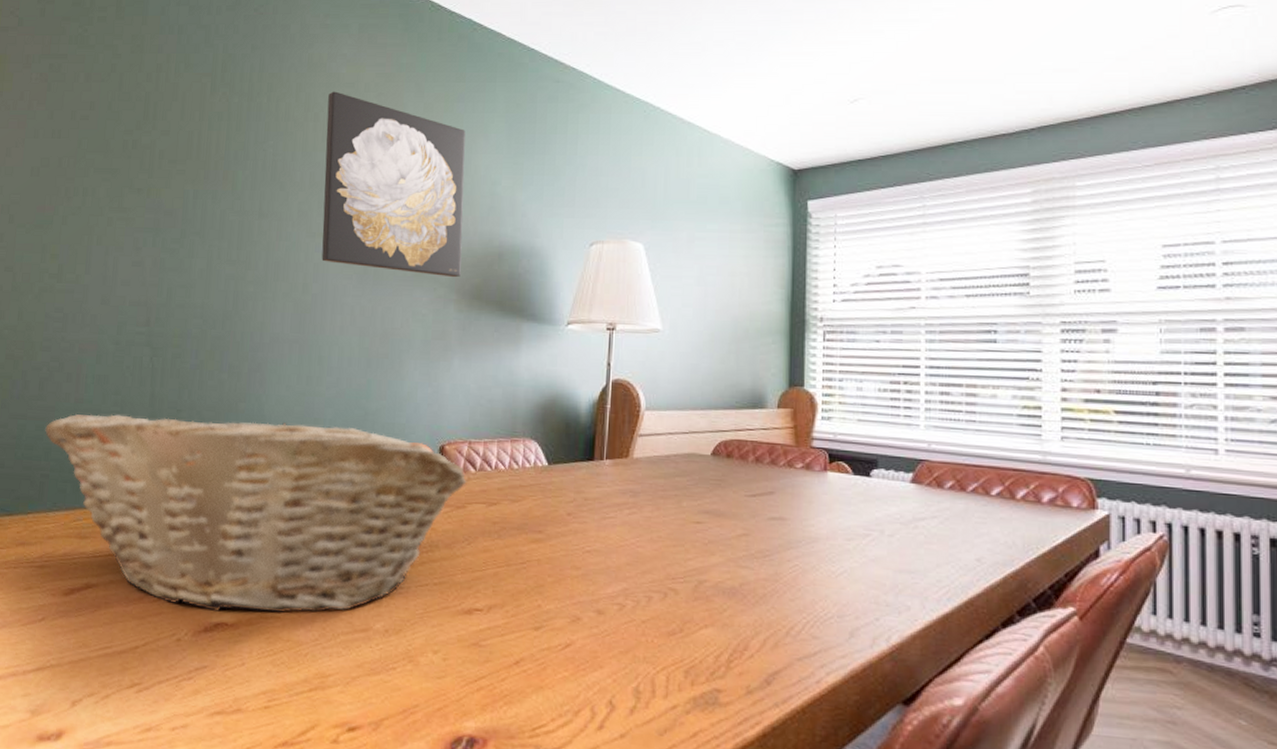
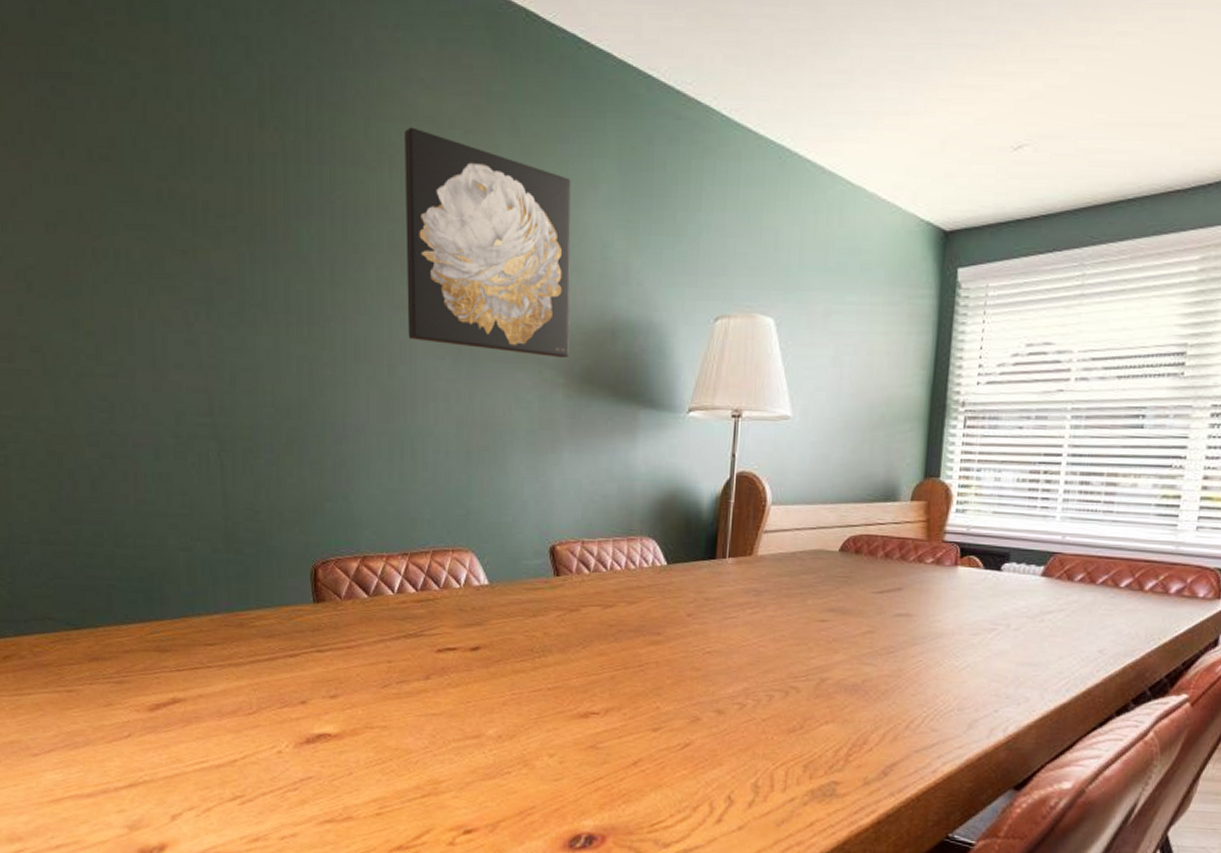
fruit basket: present [45,414,467,613] -> none [105,517,580,722]

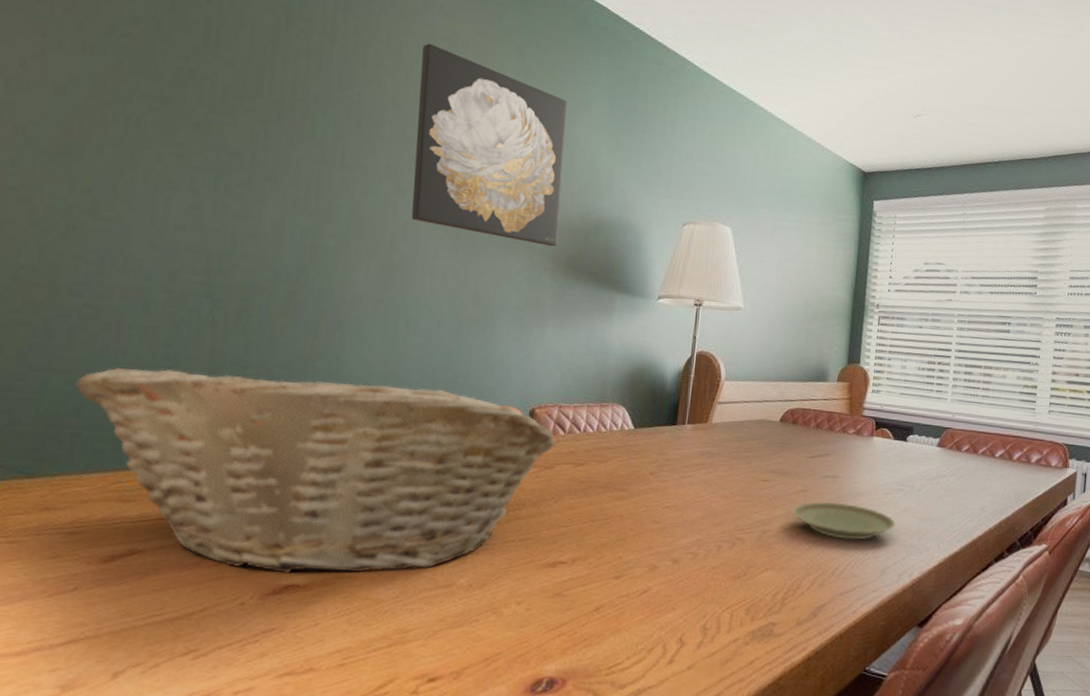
fruit basket: none [105,517,580,722] -> present [76,368,556,573]
plate: none [856,645,986,689] -> present [792,502,896,540]

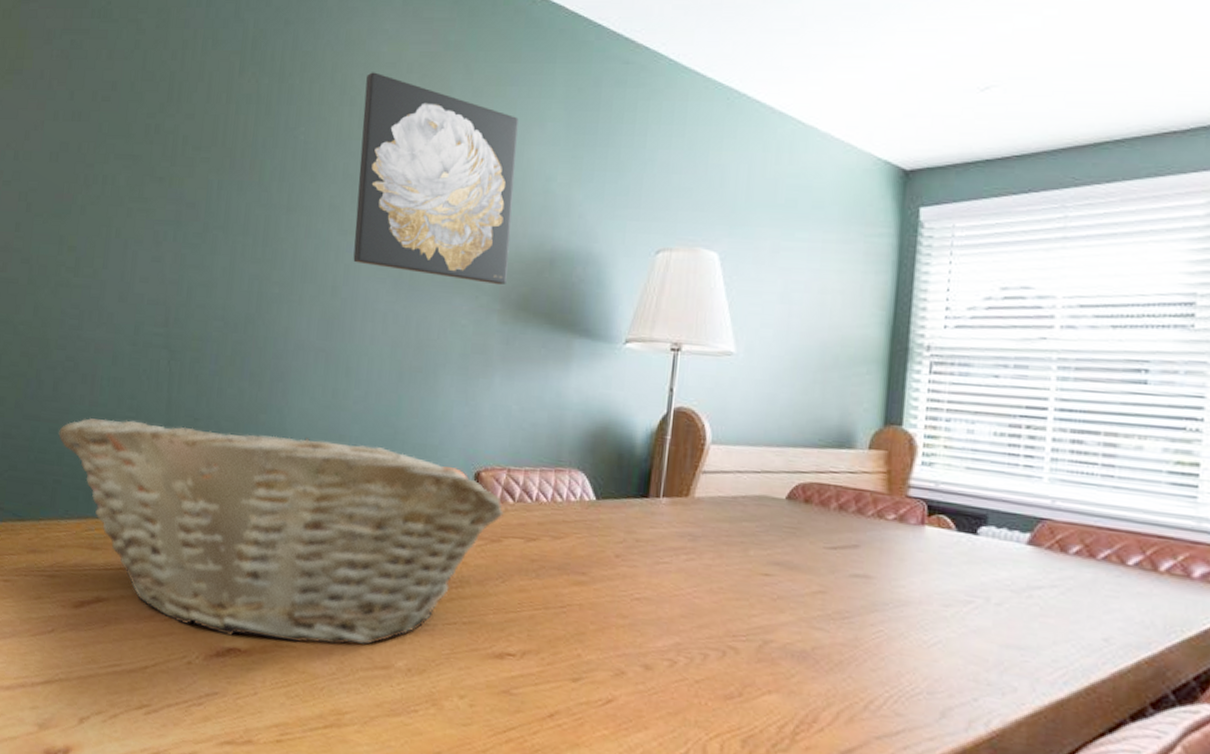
plate: present [792,502,896,540] -> none [804,608,962,667]

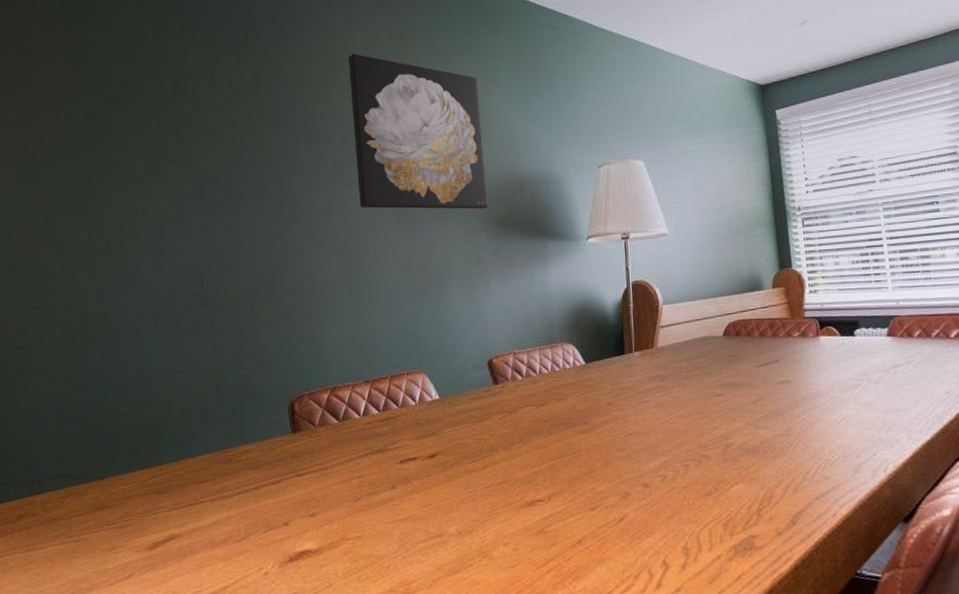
fruit basket: present [58,418,504,645] -> none [111,355,516,541]

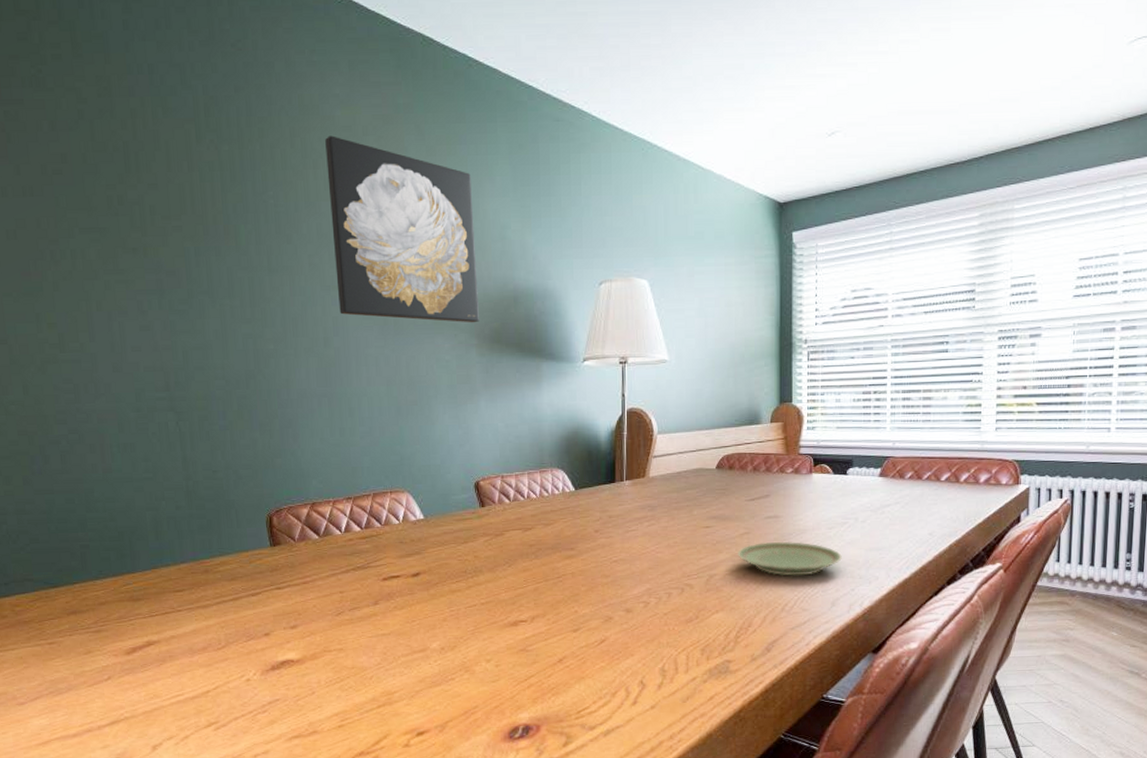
plate: none [751,406,860,443] -> present [736,541,842,576]

